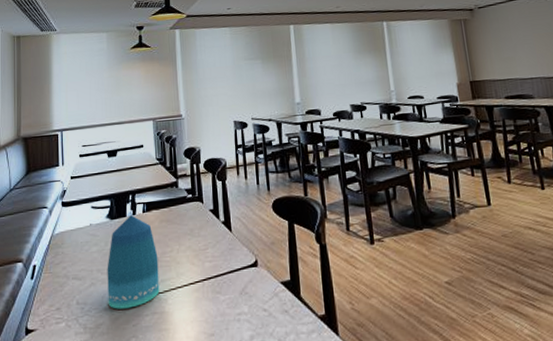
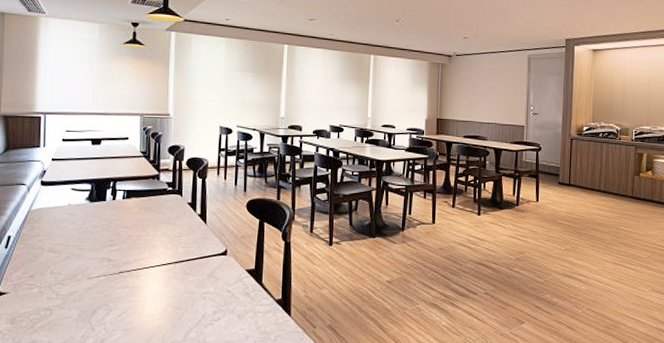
vase: present [107,215,160,309] -> none [82,200,134,281]

